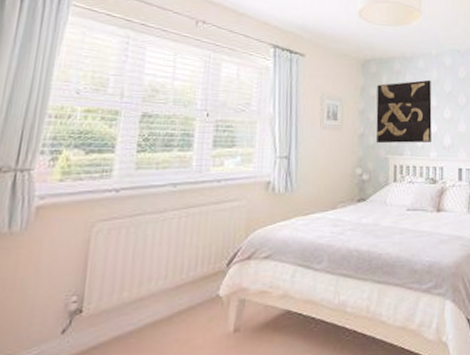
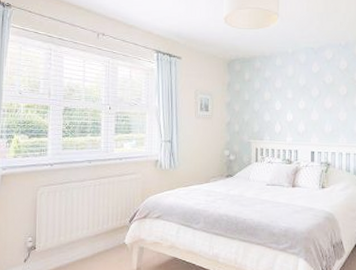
wall art: present [376,79,432,144] -> none [240,75,288,130]

